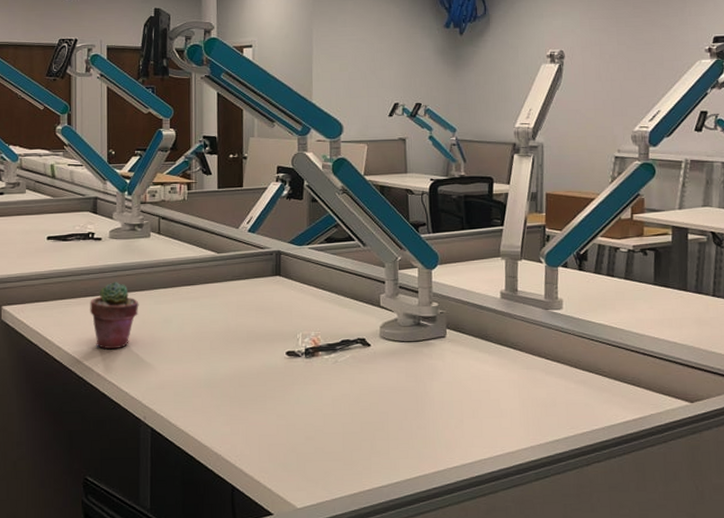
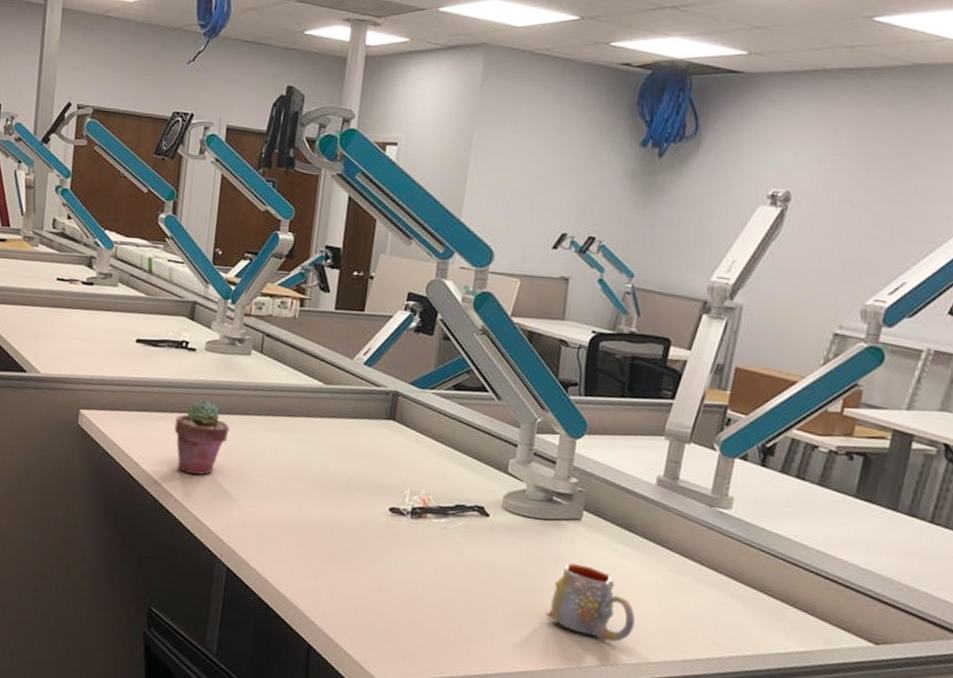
mug: none [429,375,502,437] -> present [546,563,635,642]

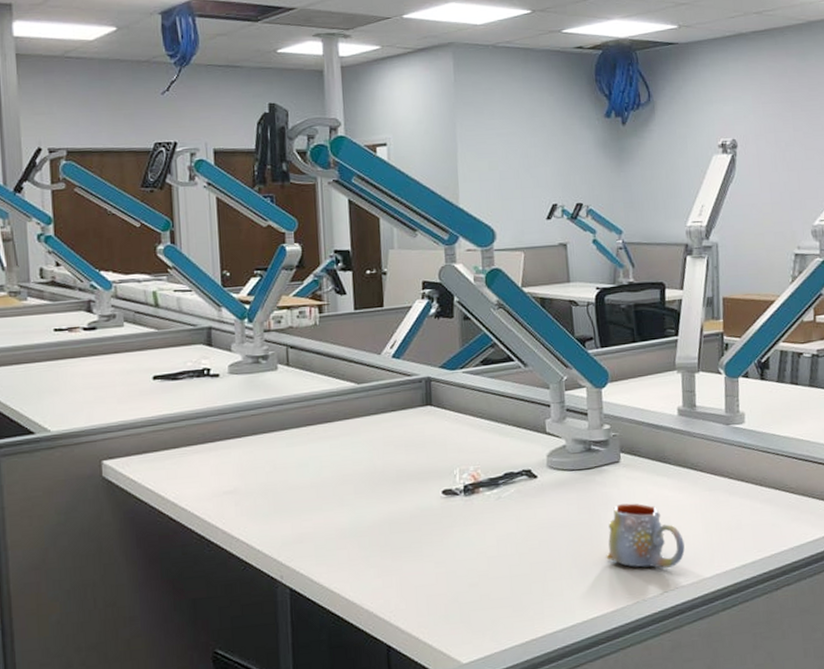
potted succulent: present [174,400,230,475] -> none [209,424,268,502]

